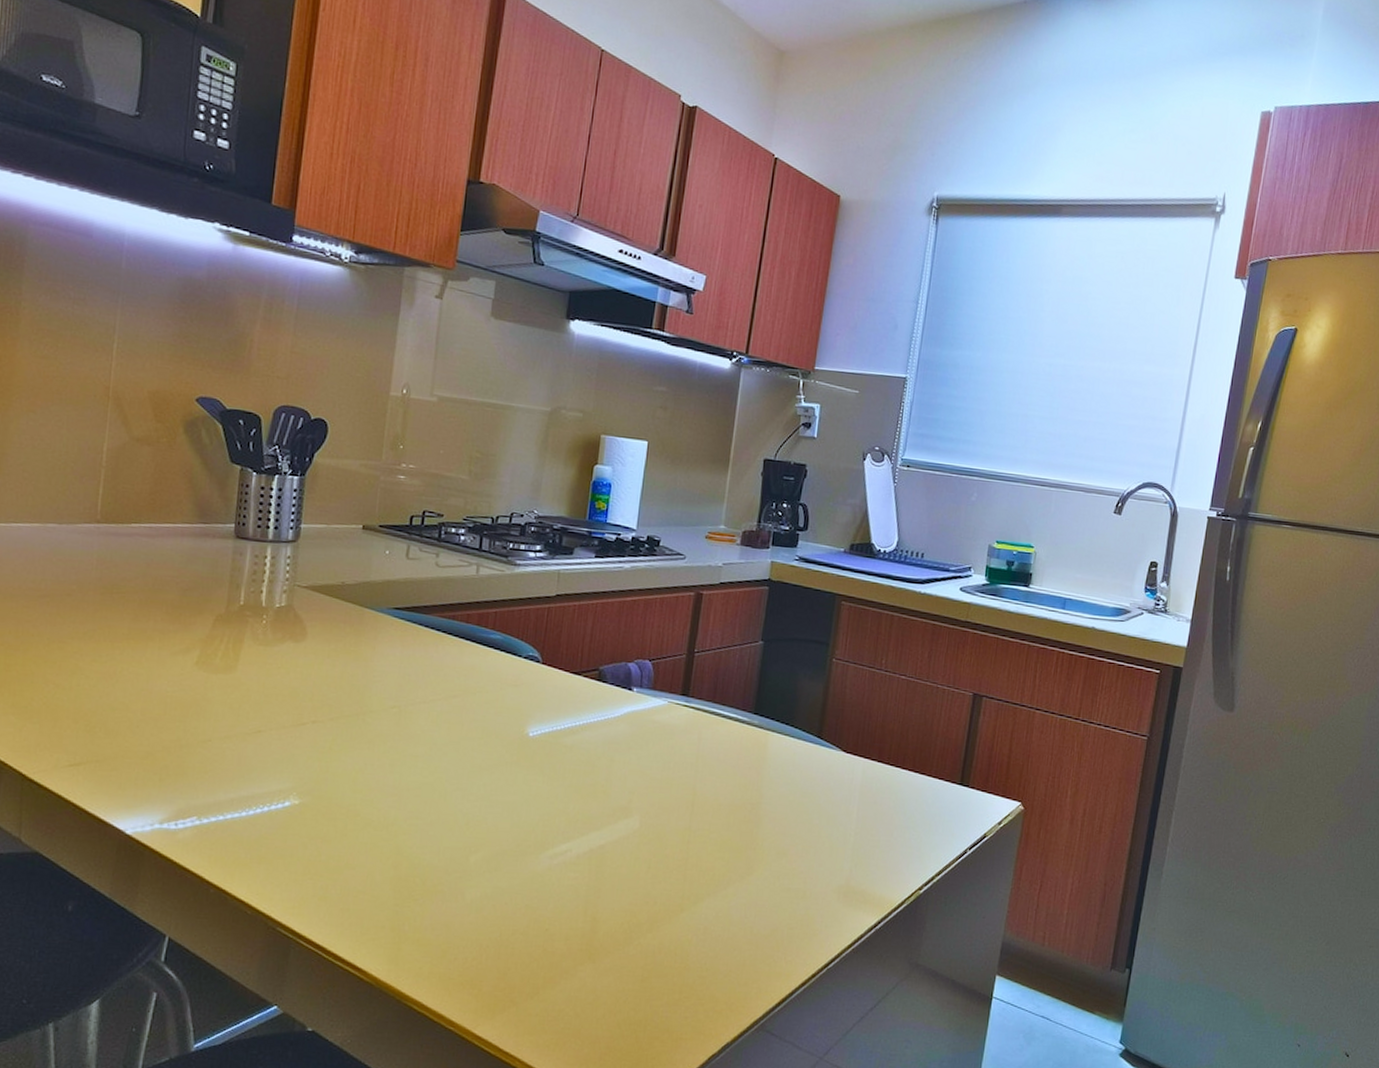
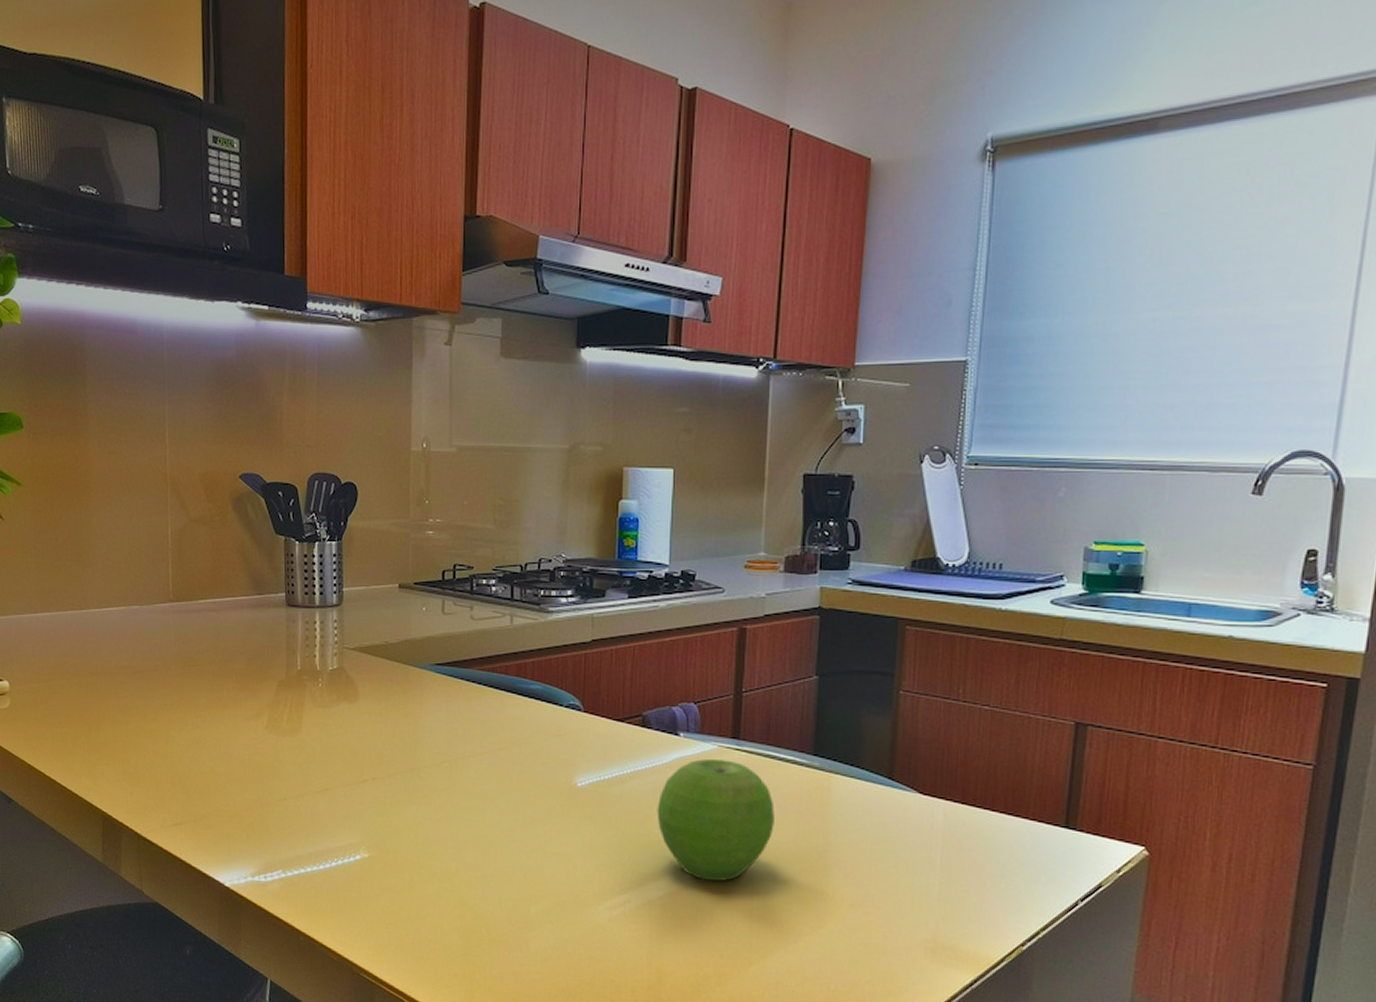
fruit: none [605,713,716,830] -> present [657,759,775,881]

